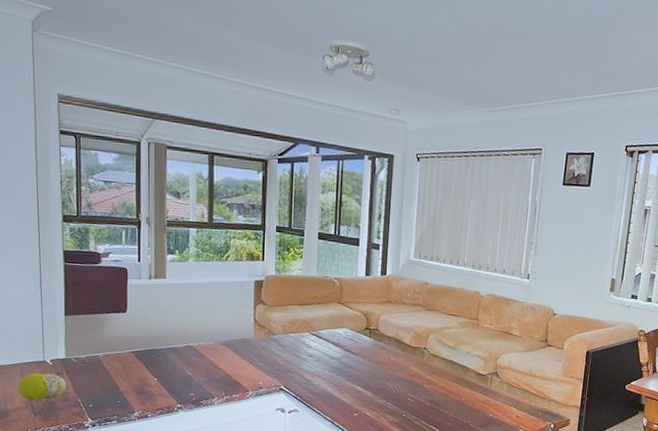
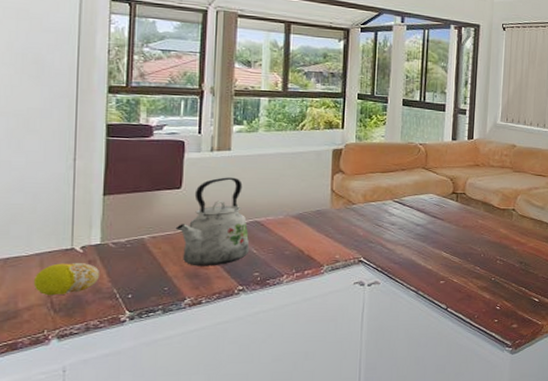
kettle: none [124,303,185,385] -> present [175,177,250,266]

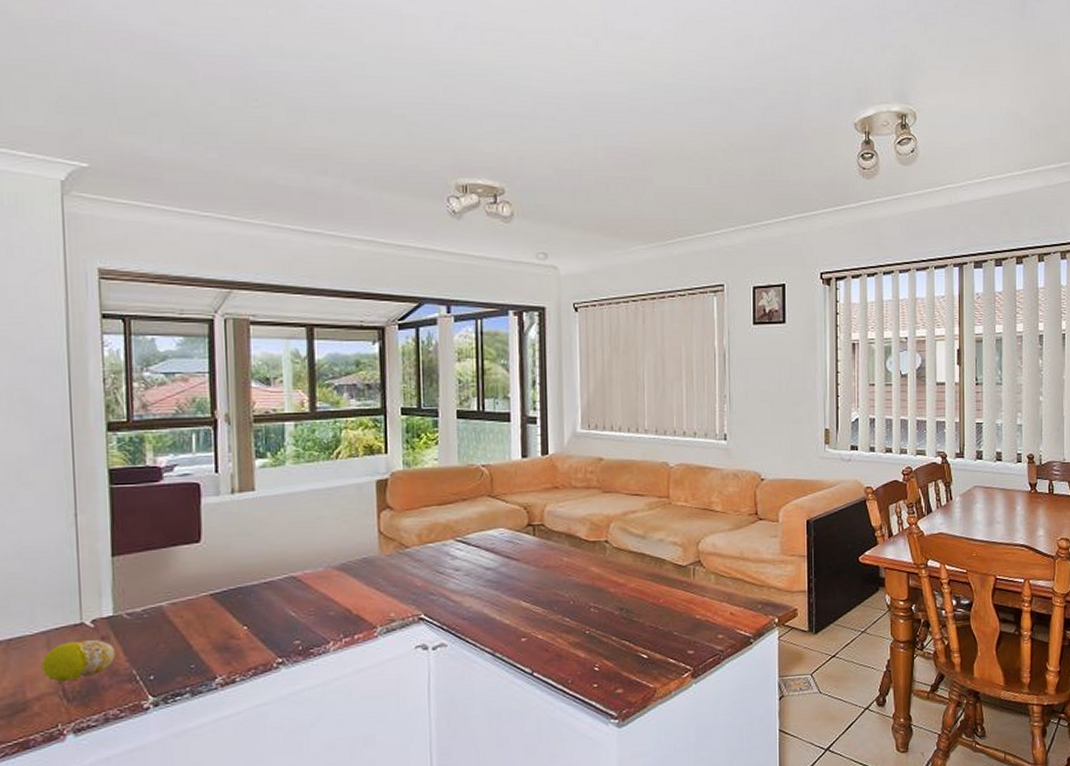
kettle: present [175,177,250,266] -> none [198,524,287,637]

